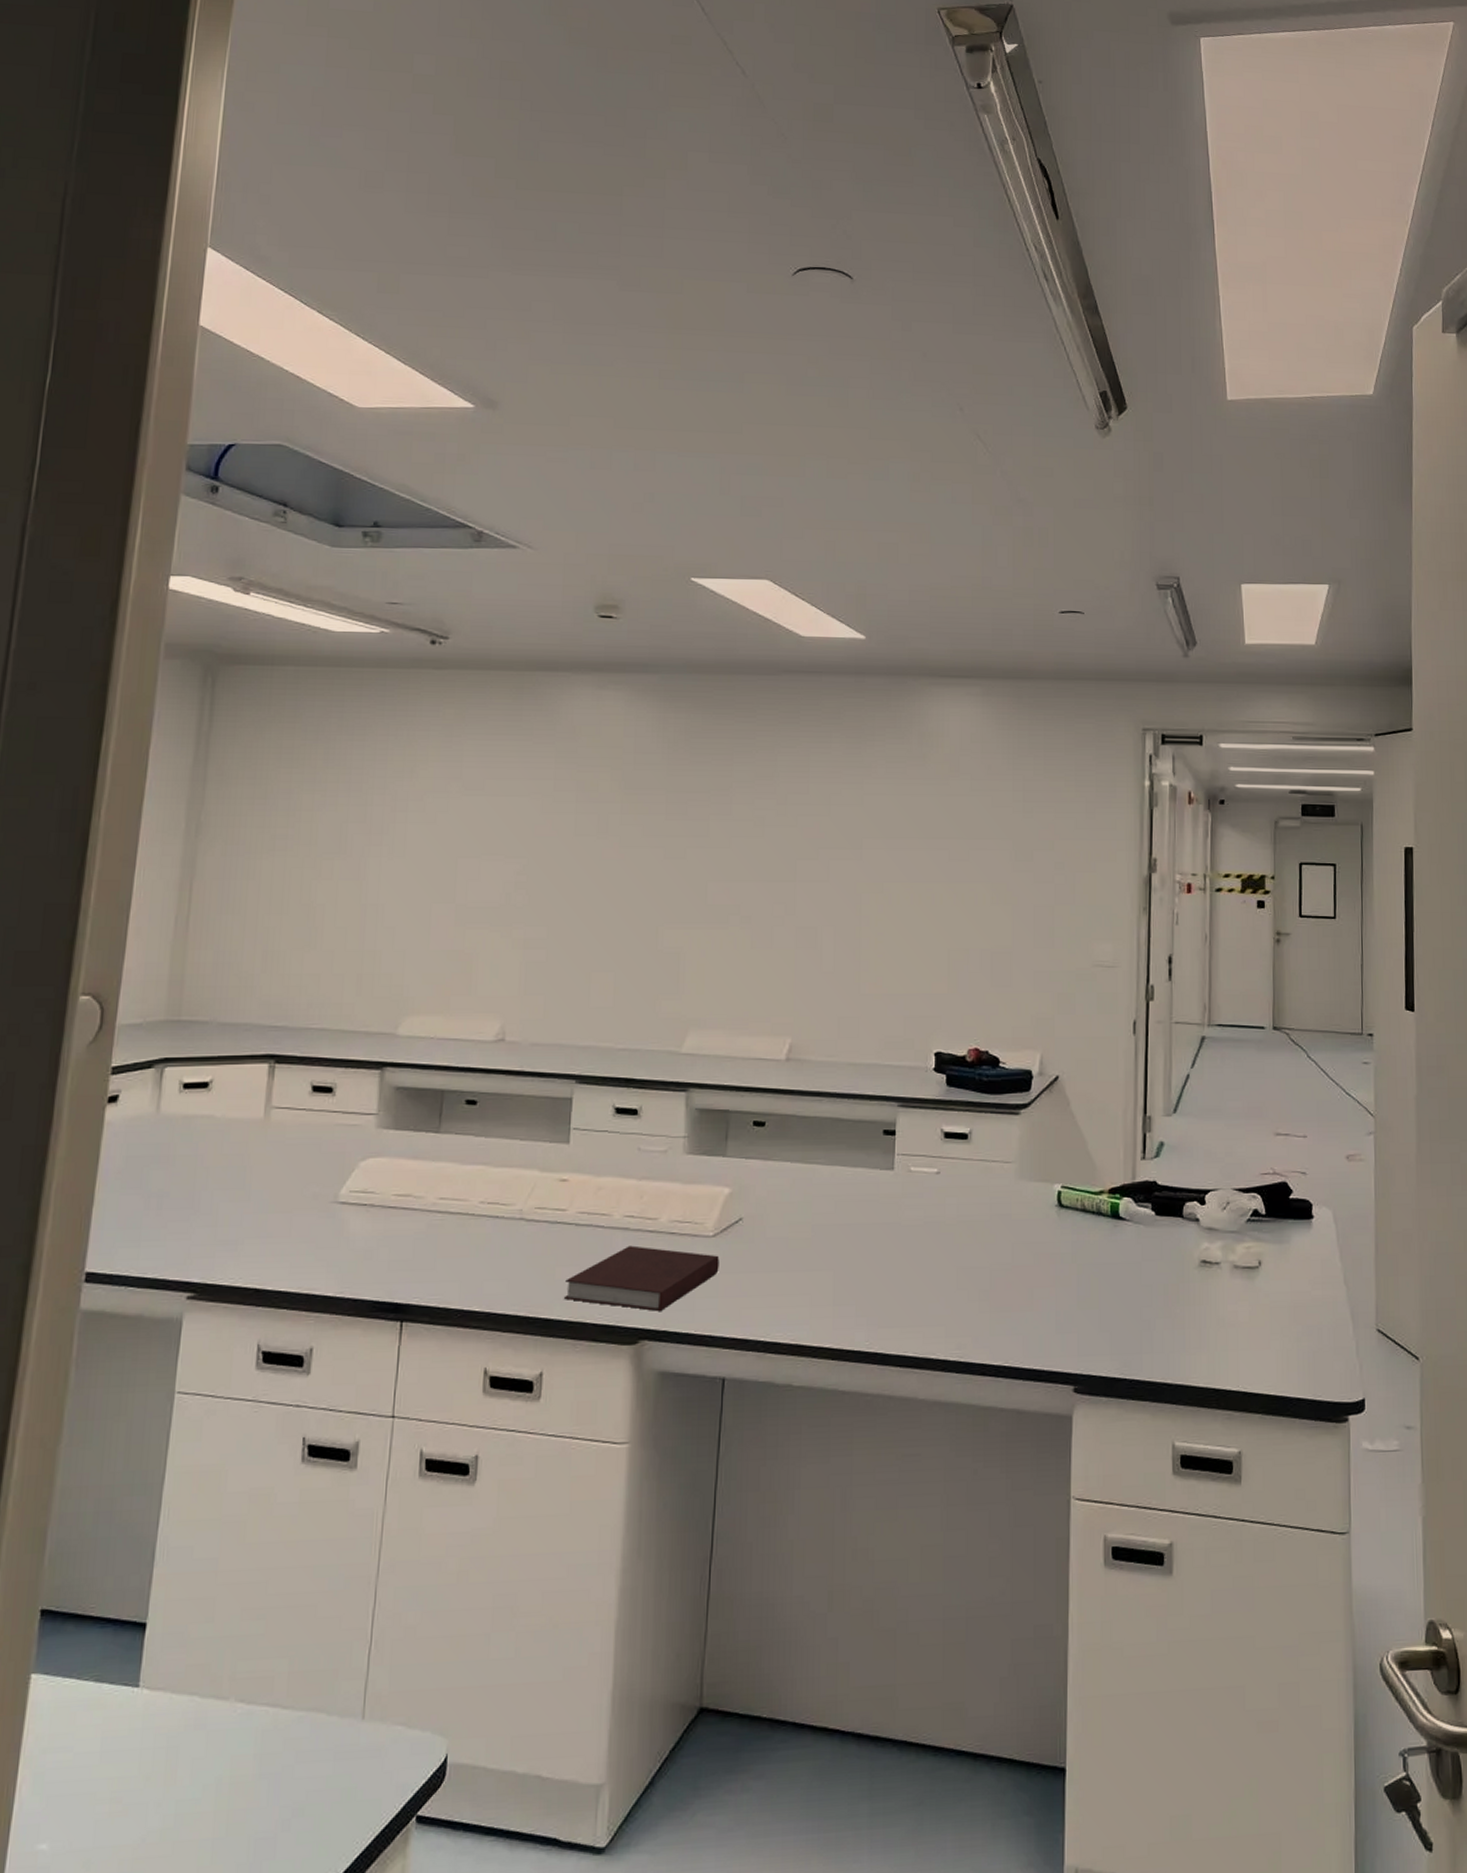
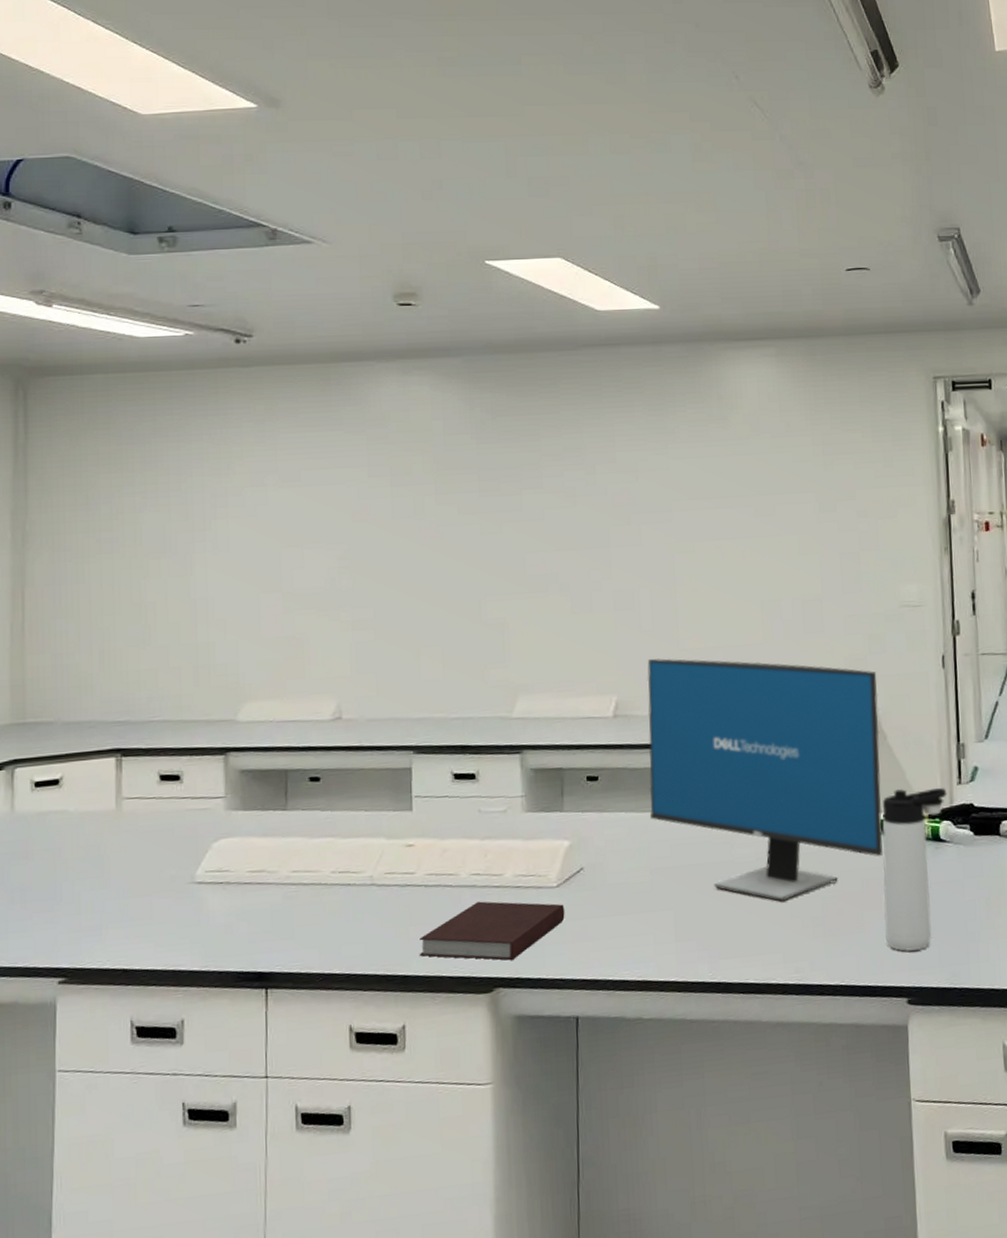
computer monitor: none [815,1002,1064,1270] -> present [647,658,883,902]
thermos bottle: none [1054,1159,1130,1335] -> present [882,788,947,952]

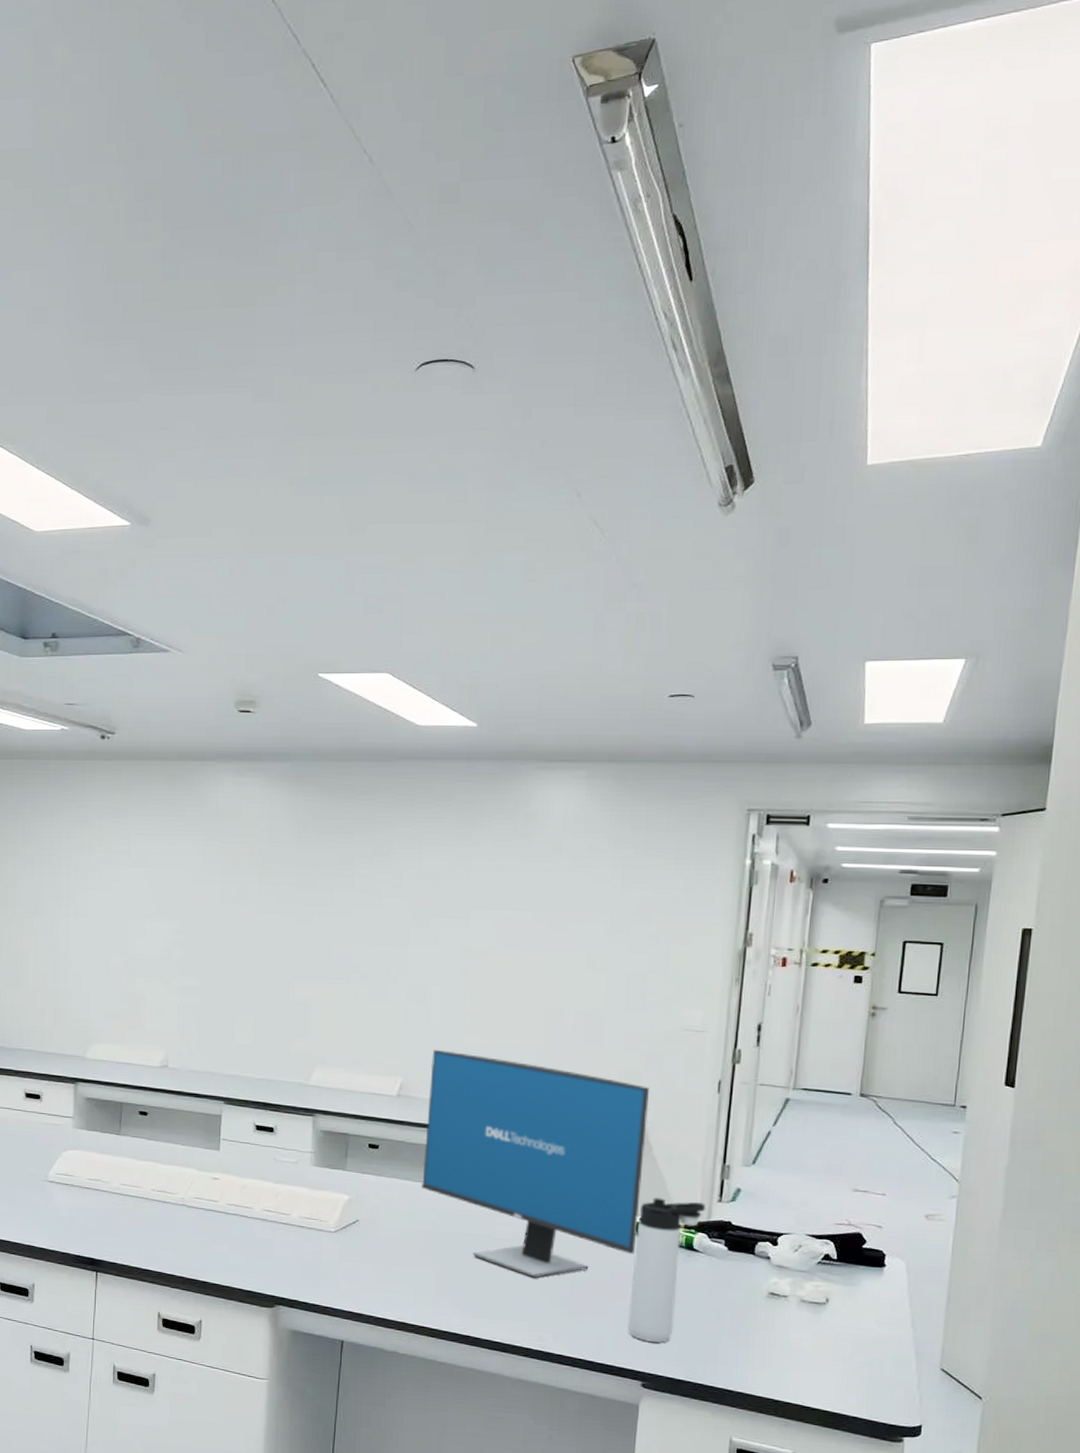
notebook: present [419,901,565,961] -> none [216,1233,340,1285]

